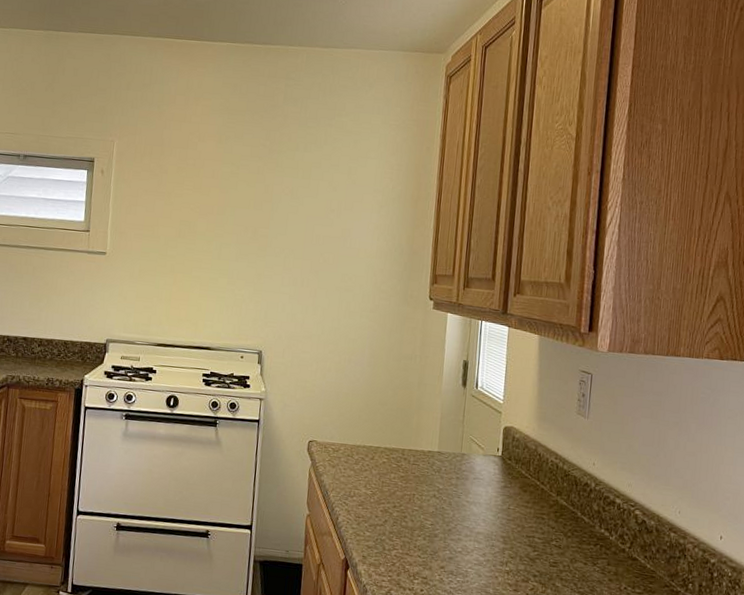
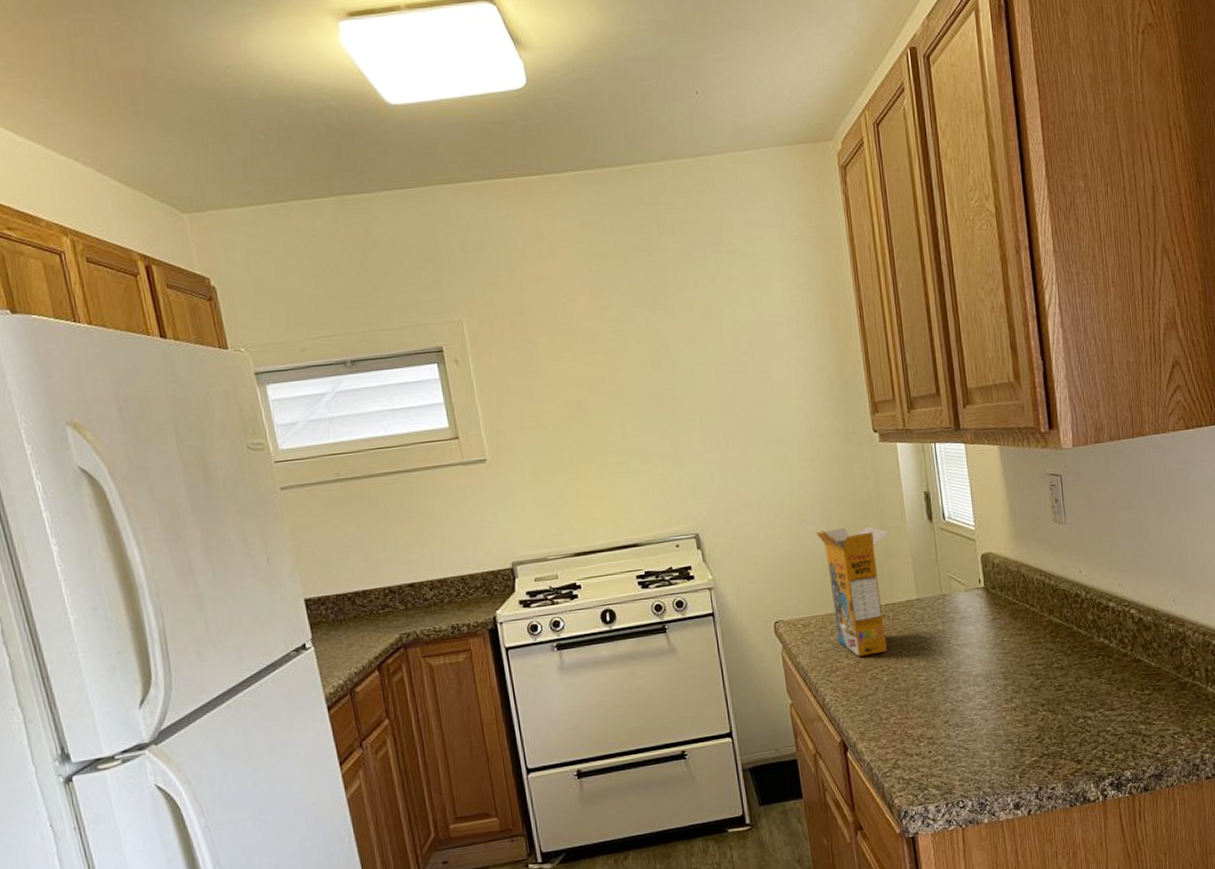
cereal box: none [360,372,425,491] -> present [815,526,889,657]

